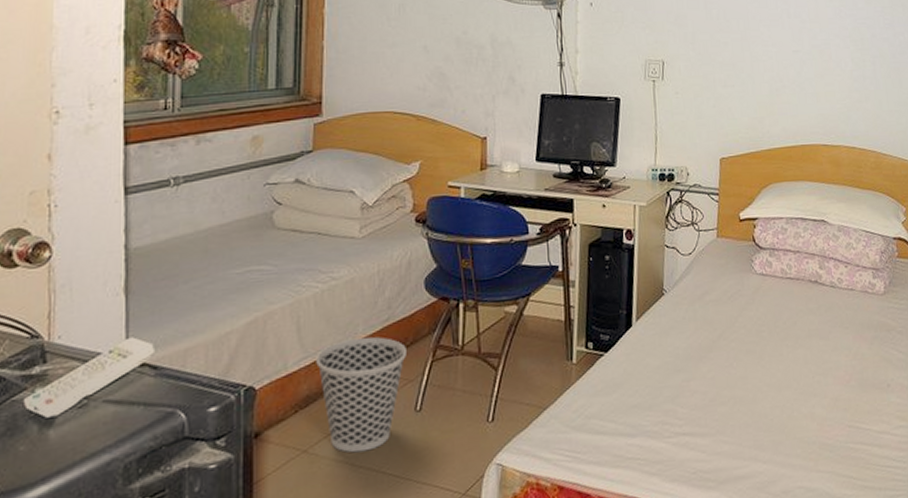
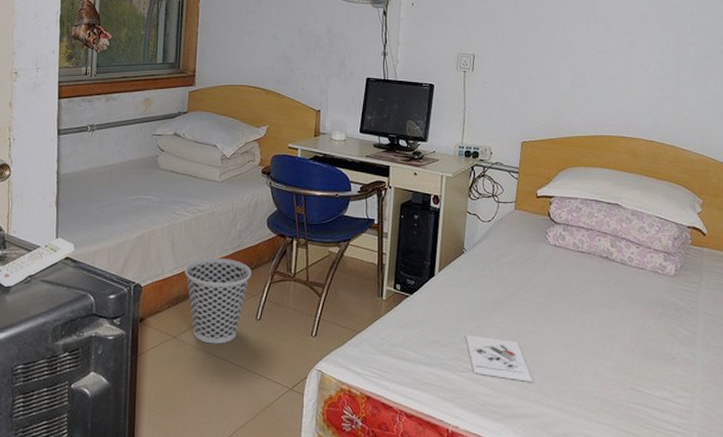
architectural model: none [671,391,747,438] -> present [466,335,533,382]

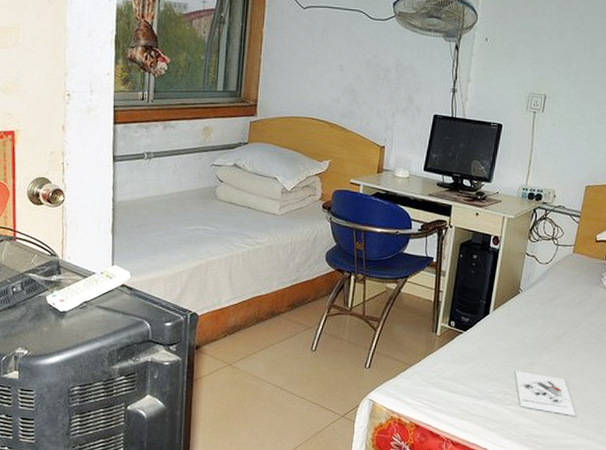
wastebasket: present [185,257,251,344] -> none [241,289,308,373]

